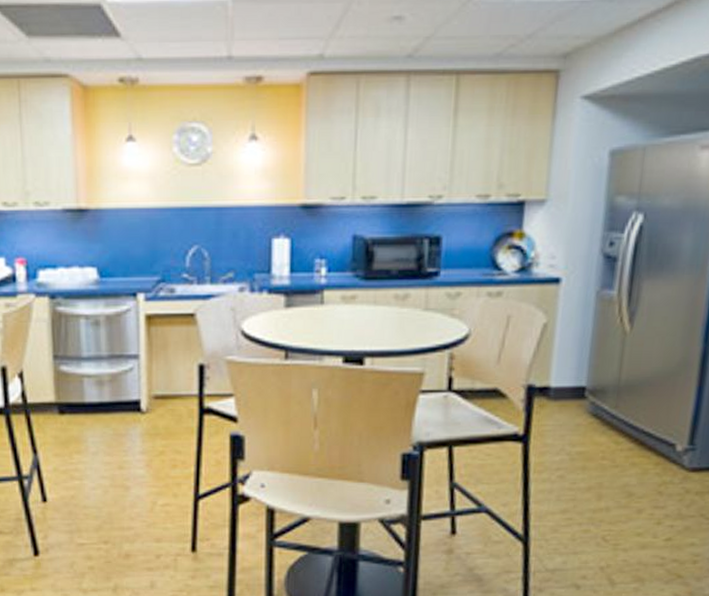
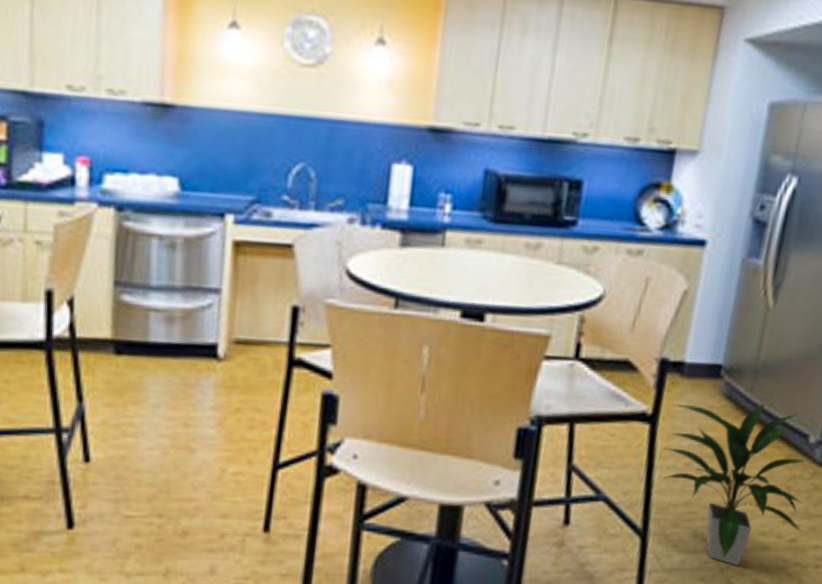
indoor plant: none [537,417,677,564] -> present [660,402,808,566]

